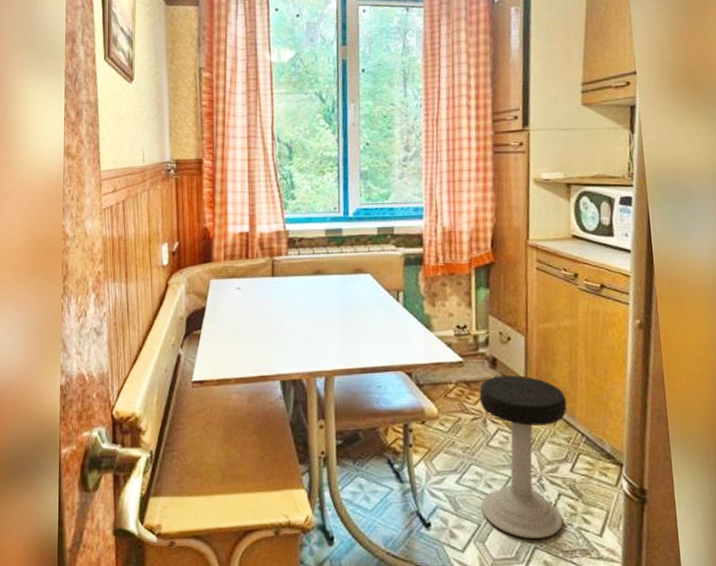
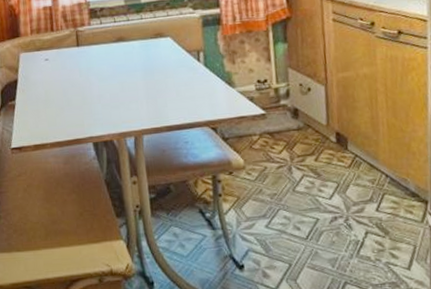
stool: present [479,375,567,538] -> none [283,123,372,275]

